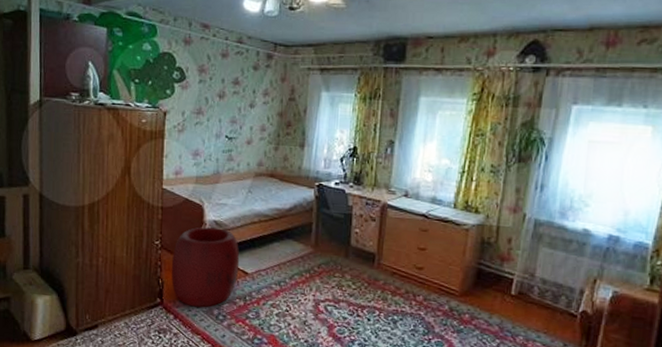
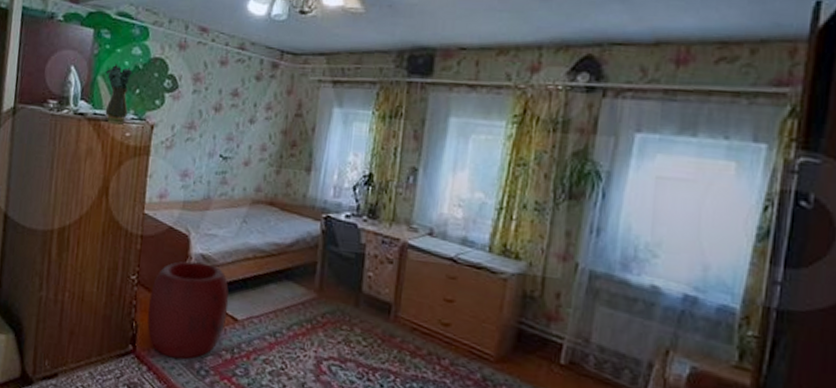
vase: none [120,57,144,112] -> present [105,62,132,125]

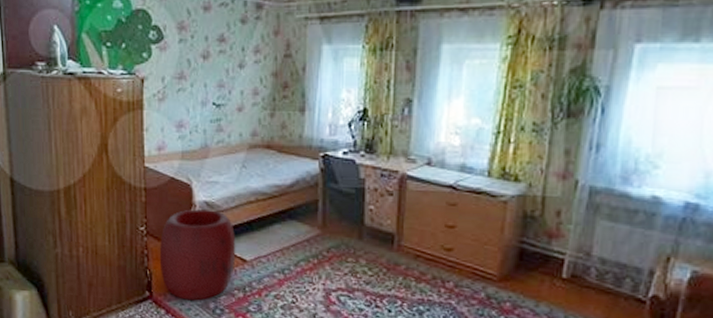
vase: present [105,62,132,125] -> none [89,18,116,81]

